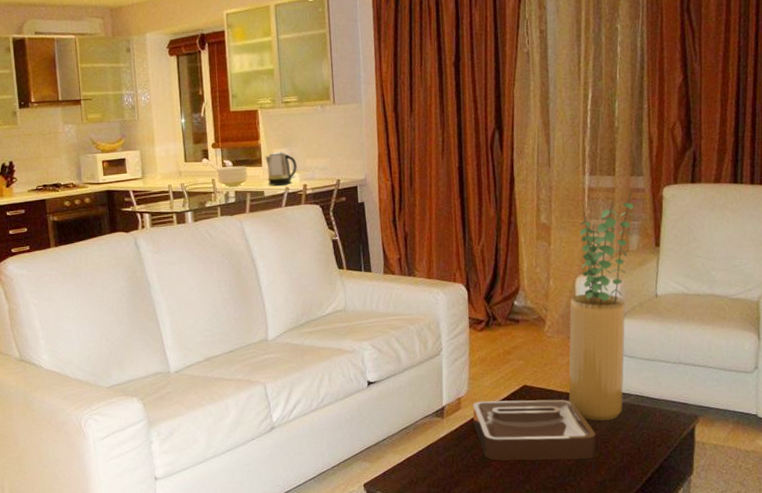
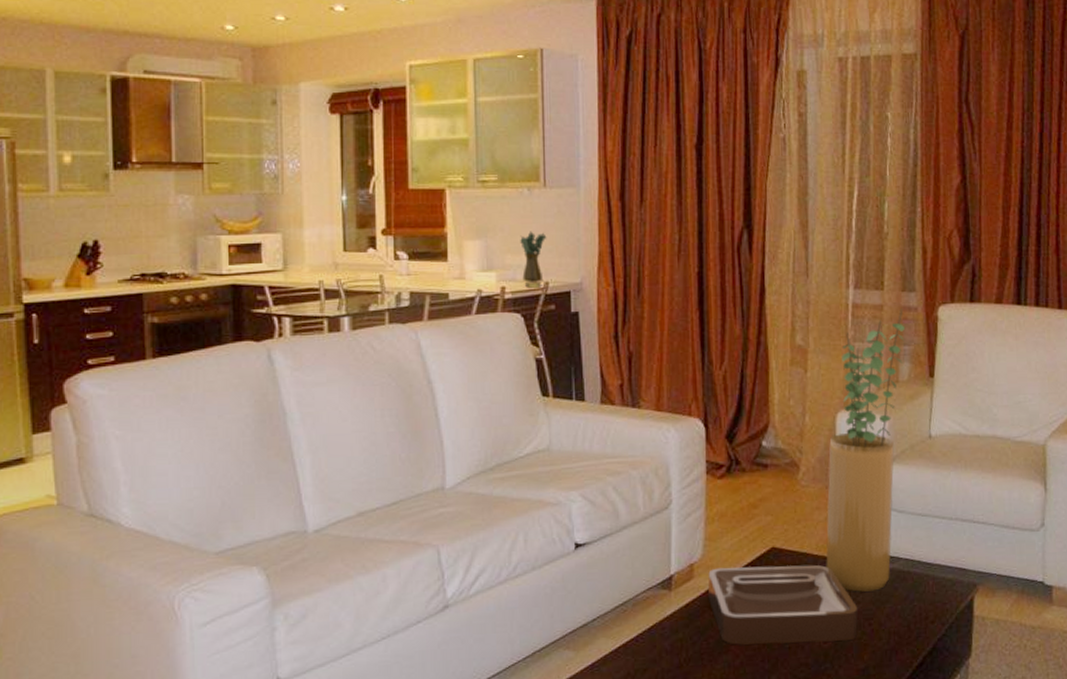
bowl: present [217,166,248,187] -> none [387,260,428,286]
kettle: present [265,151,297,186] -> none [452,243,494,287]
vase: none [316,140,337,186] -> present [520,231,547,289]

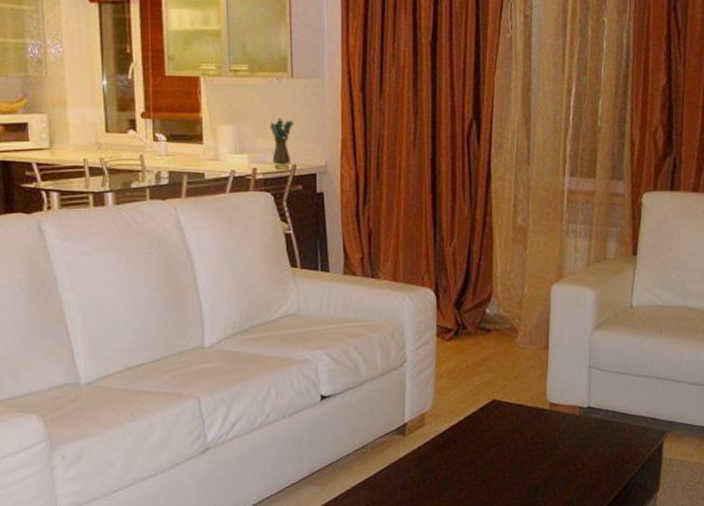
decorative tray: present [707,565,858,645] -> none [436,415,564,482]
vase: present [826,309,906,592] -> none [539,195,614,438]

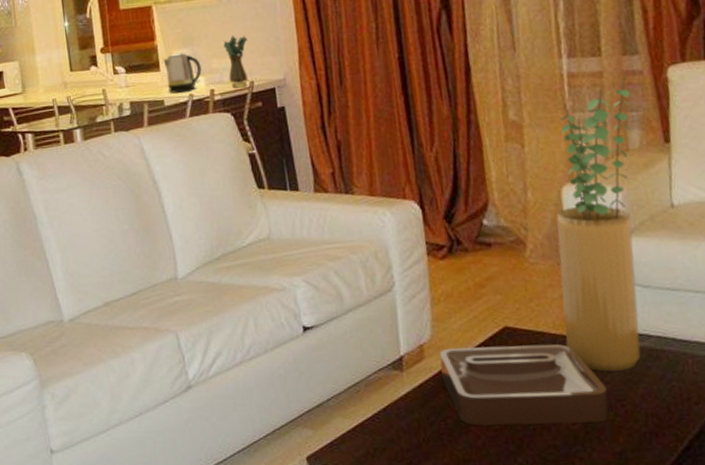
kettle: none [207,128,246,167] -> present [163,52,202,94]
decorative tray: none [436,415,564,482] -> present [439,344,609,426]
vase: none [539,195,614,438] -> present [557,74,641,372]

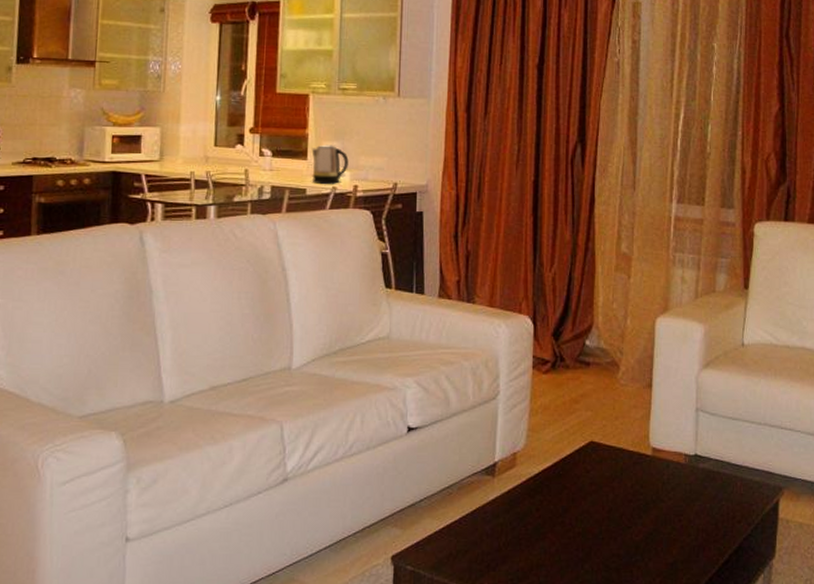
vase: present [223,35,248,90] -> none [374,136,398,189]
decorative tray: present [439,344,609,426] -> none [528,458,668,536]
vase: present [557,74,641,372] -> none [640,224,723,489]

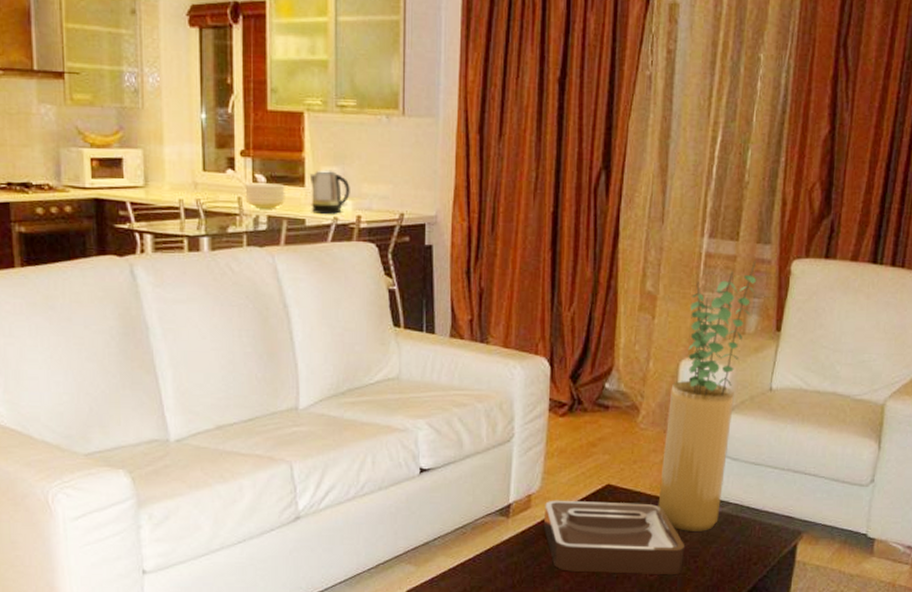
bowl: none [252,156,289,180] -> present [245,183,285,209]
decorative tray: none [528,458,668,536] -> present [543,500,684,575]
vase: none [640,224,723,489] -> present [658,261,757,531]

